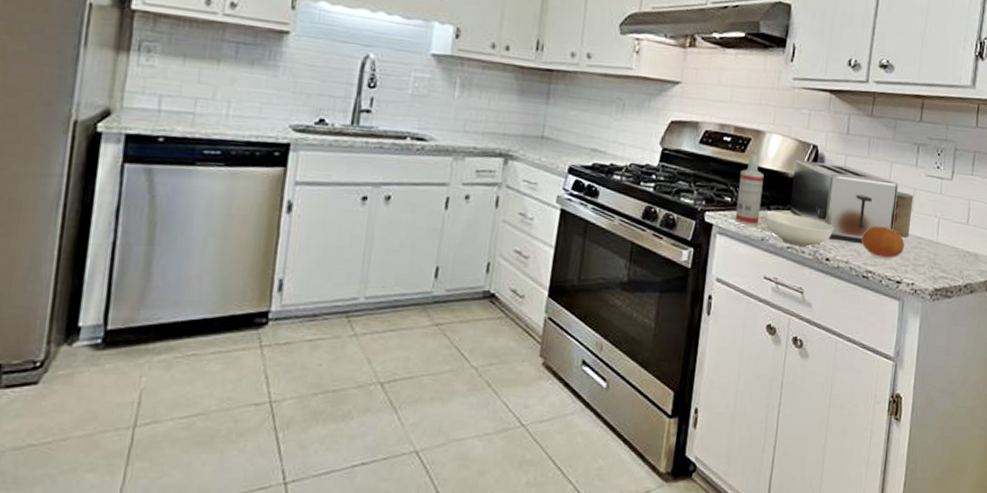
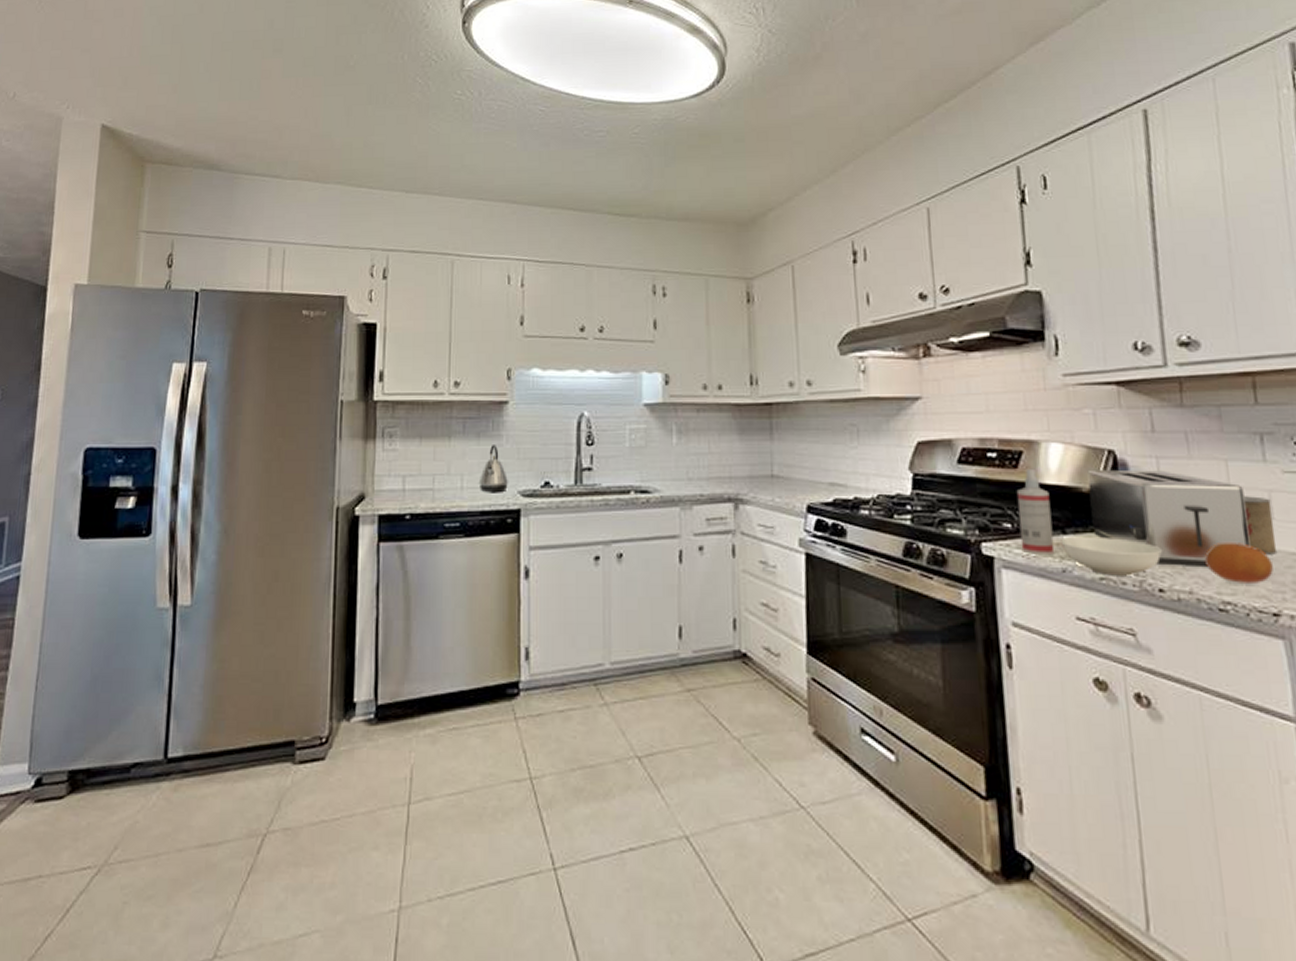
kettle: none [246,75,281,125] -> present [478,445,509,493]

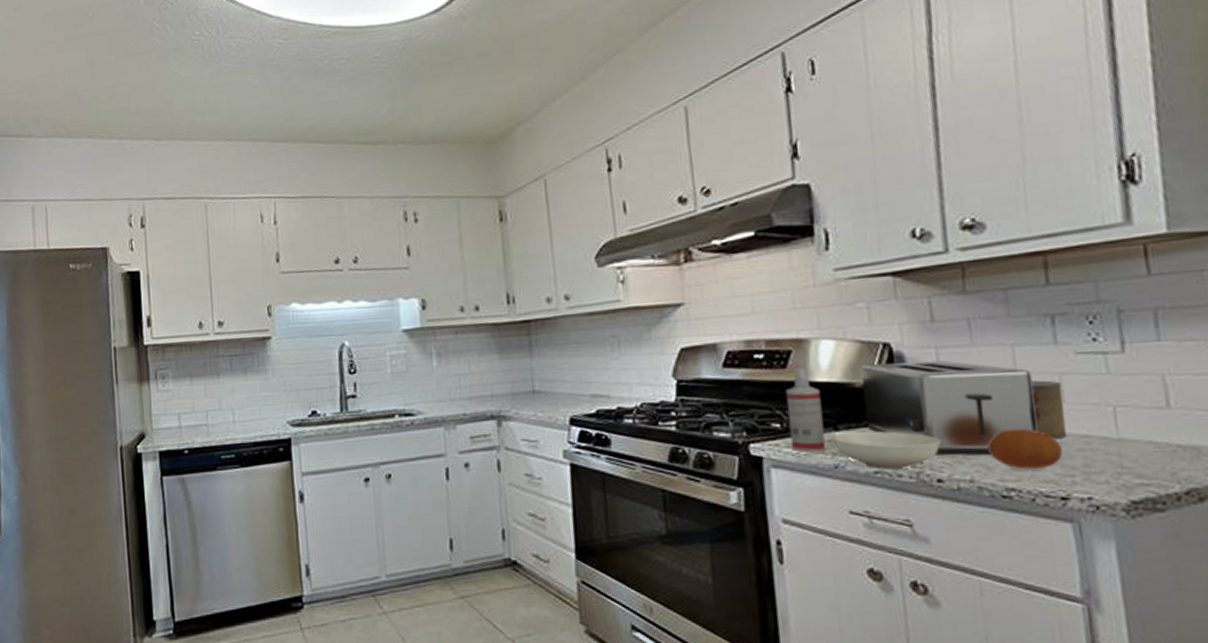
kettle: present [478,445,509,493] -> none [249,379,278,425]

